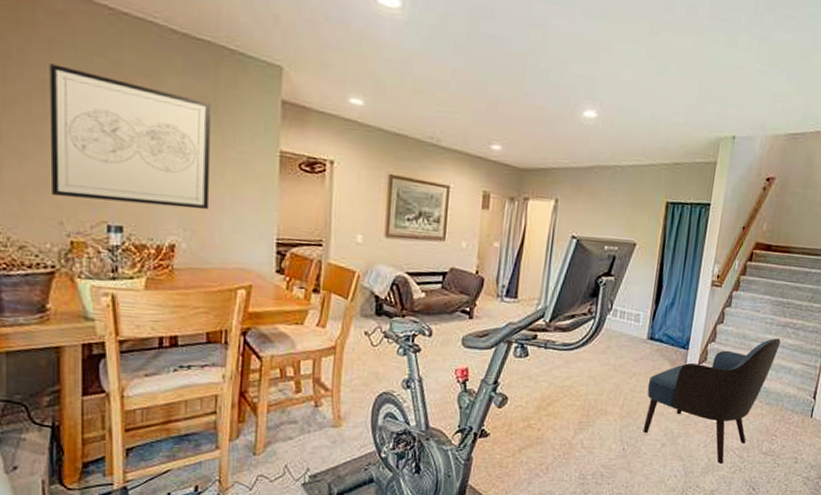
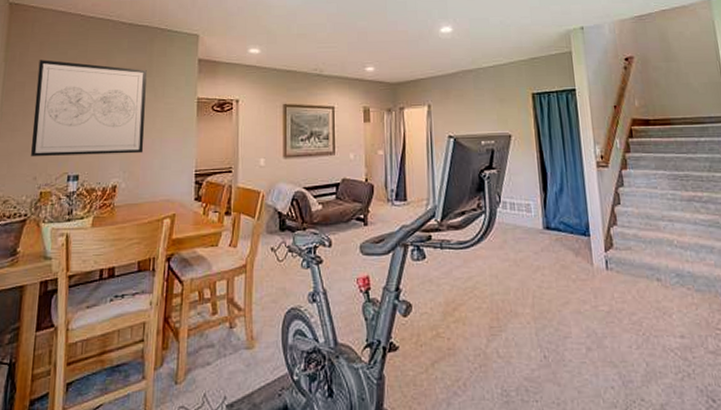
armchair: present [643,338,781,464] -> none [555,215,691,369]

